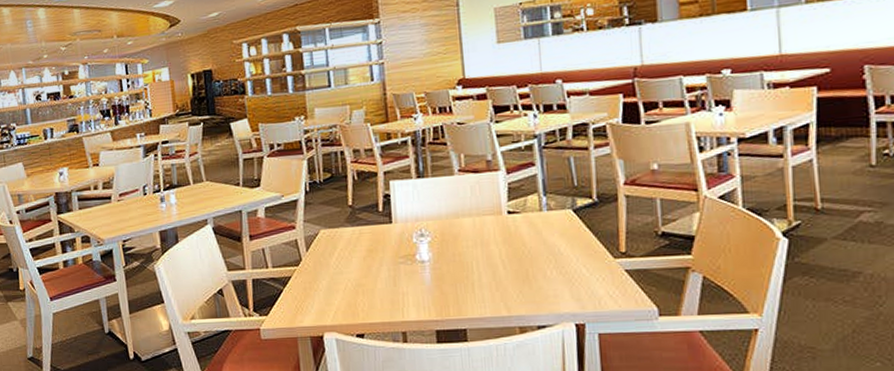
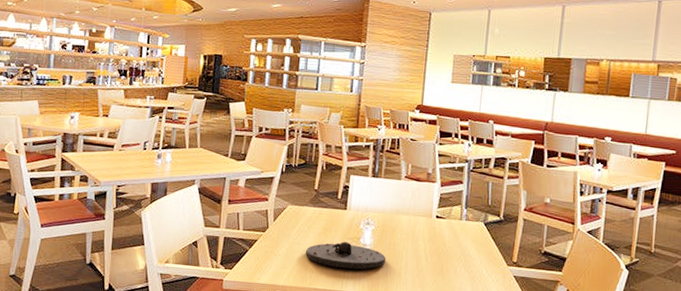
plate: none [350,262,453,294] -> present [305,242,386,270]

